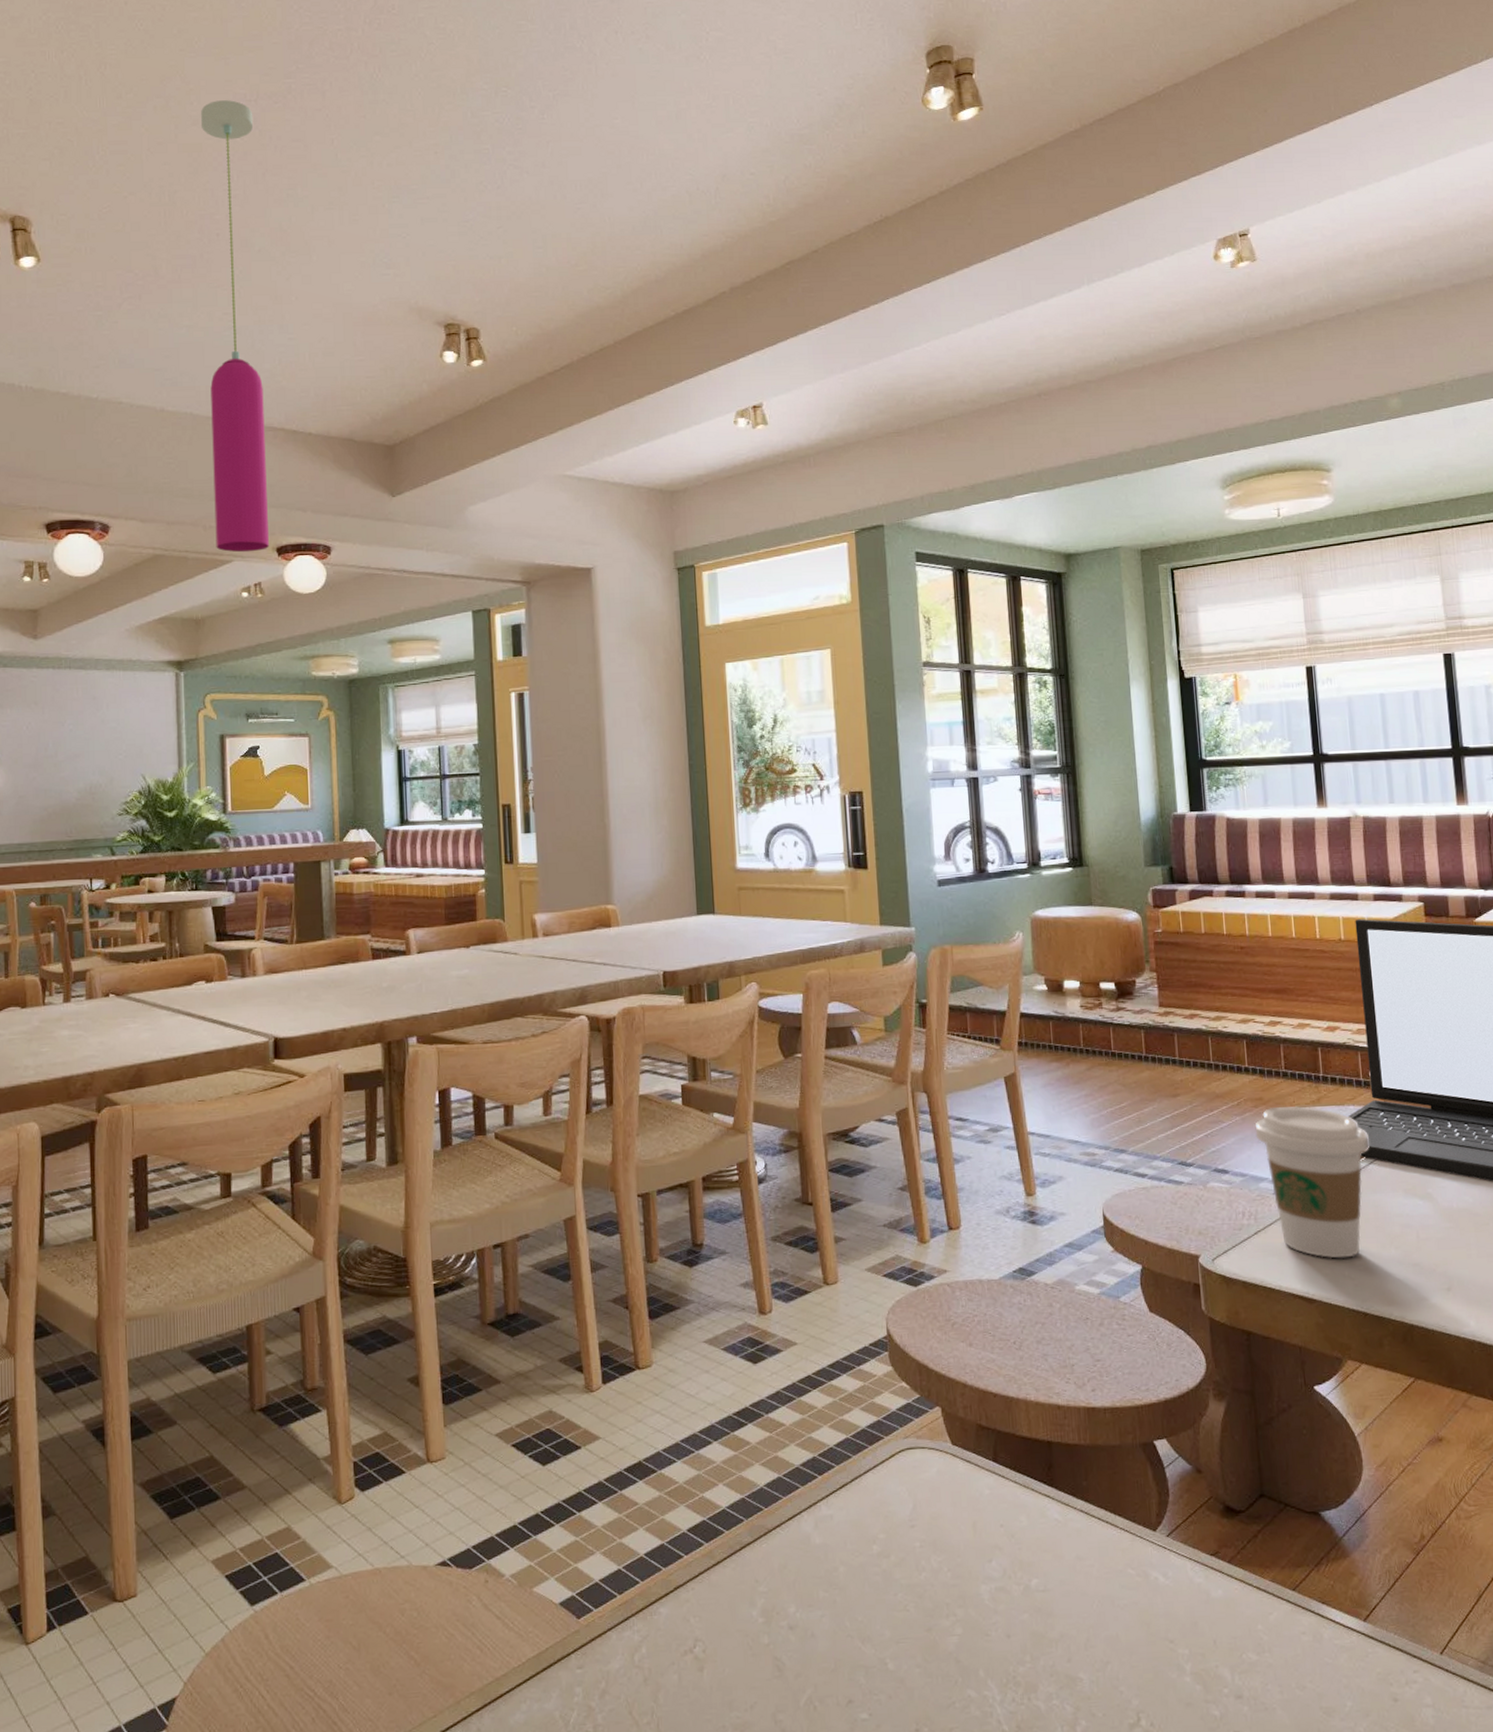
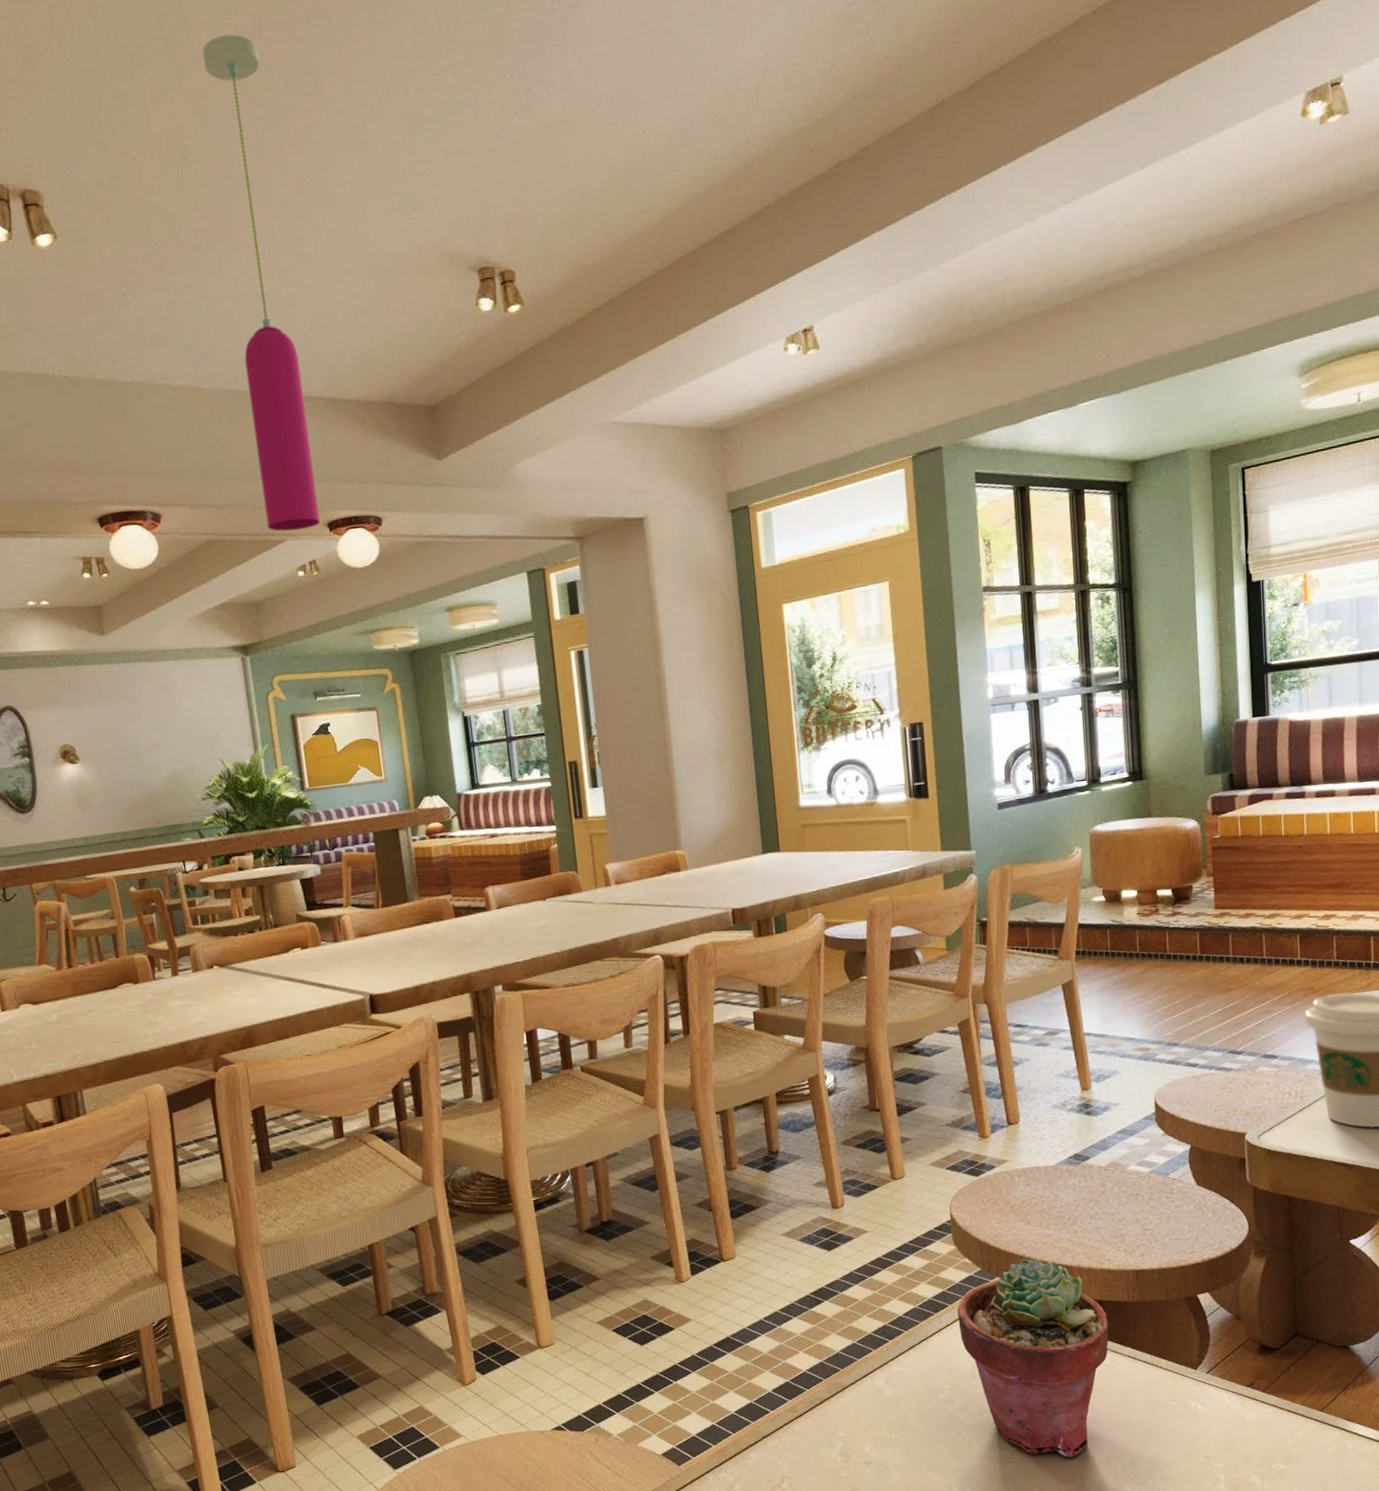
potted succulent: none [894,1386,1060,1633] -> present [957,1258,1109,1458]

